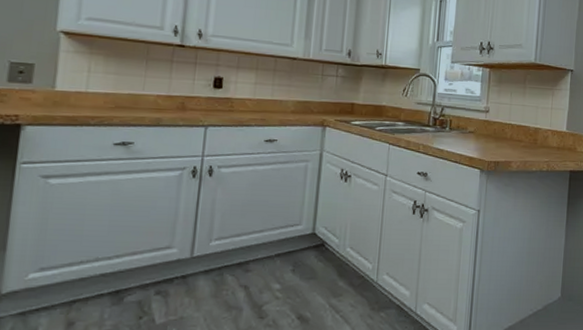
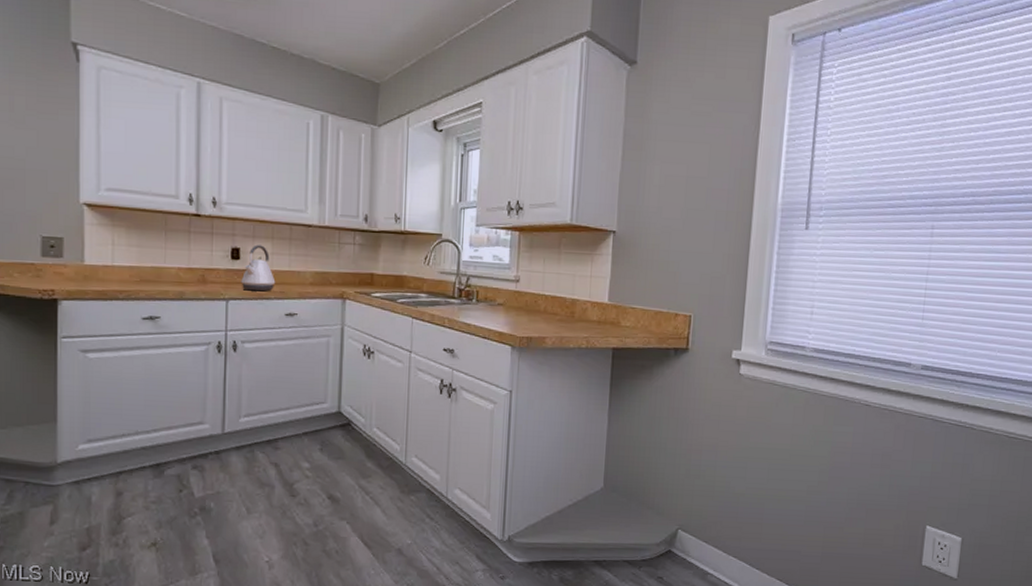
kettle: none [221,75,257,119] -> present [241,245,276,292]

